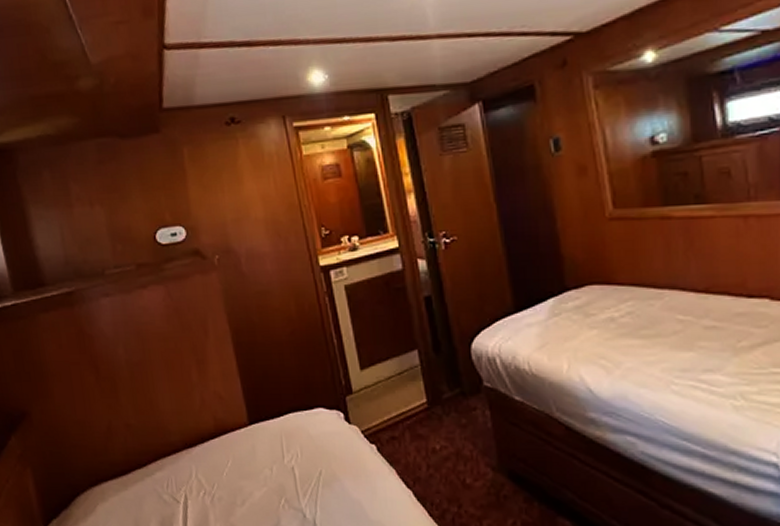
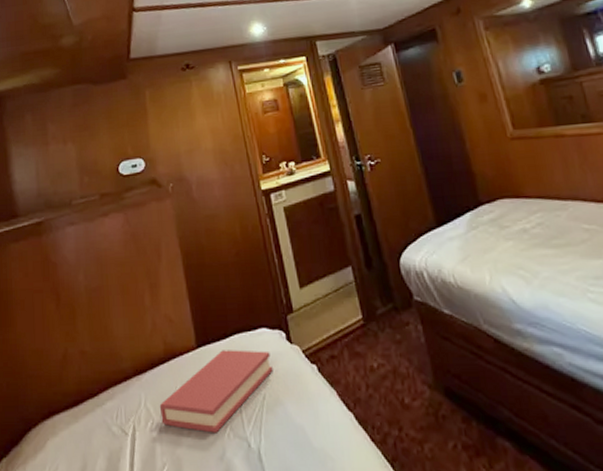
hardback book: none [211,428,330,504] -> present [159,350,273,433]

